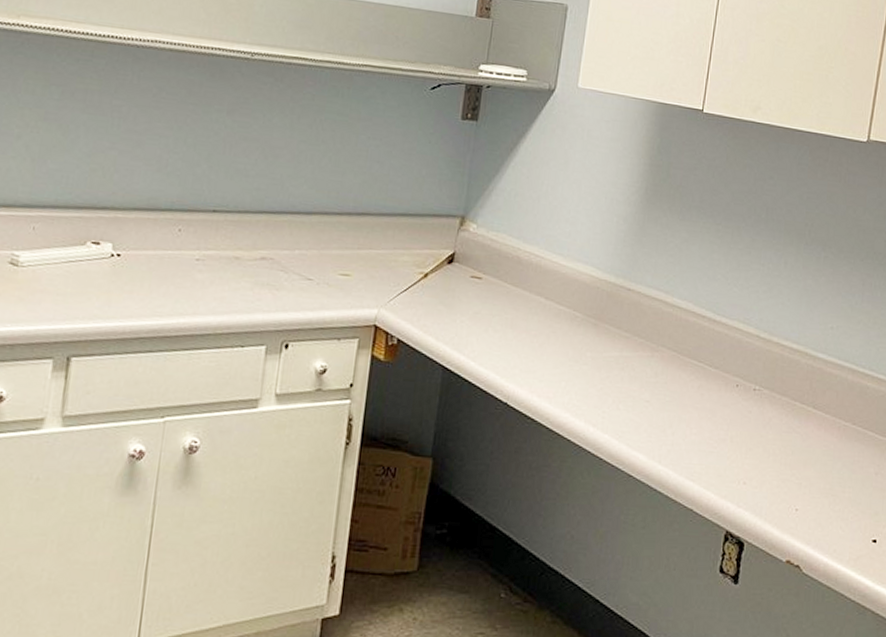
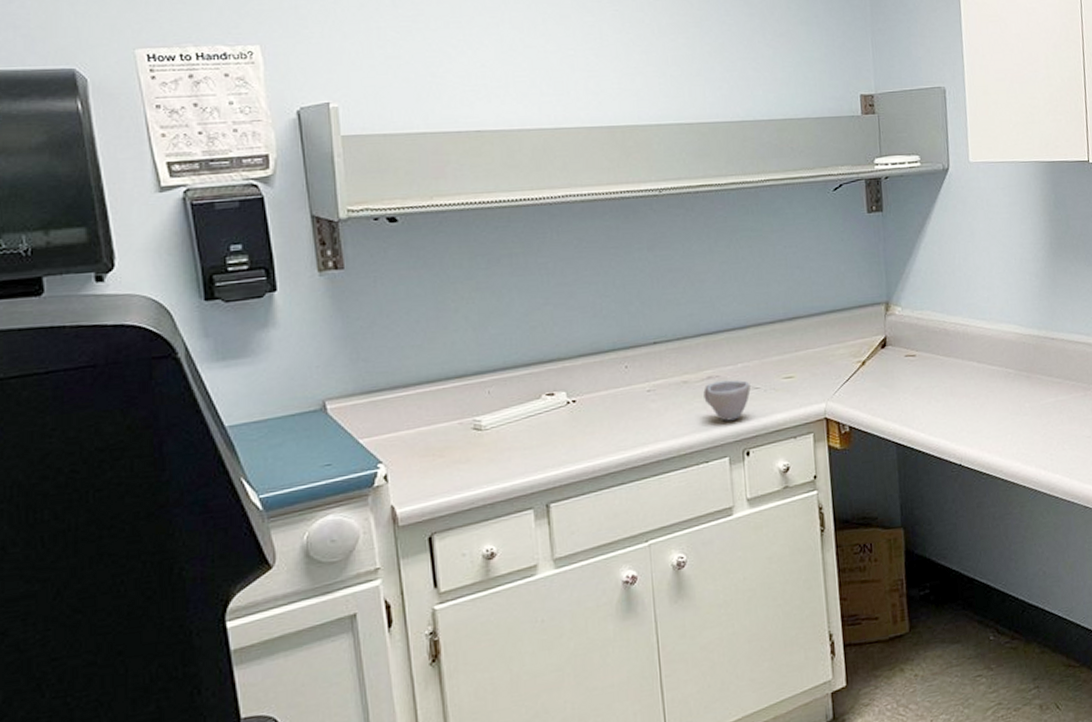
cup: none [253,264,304,308] -> present [703,380,751,421]

